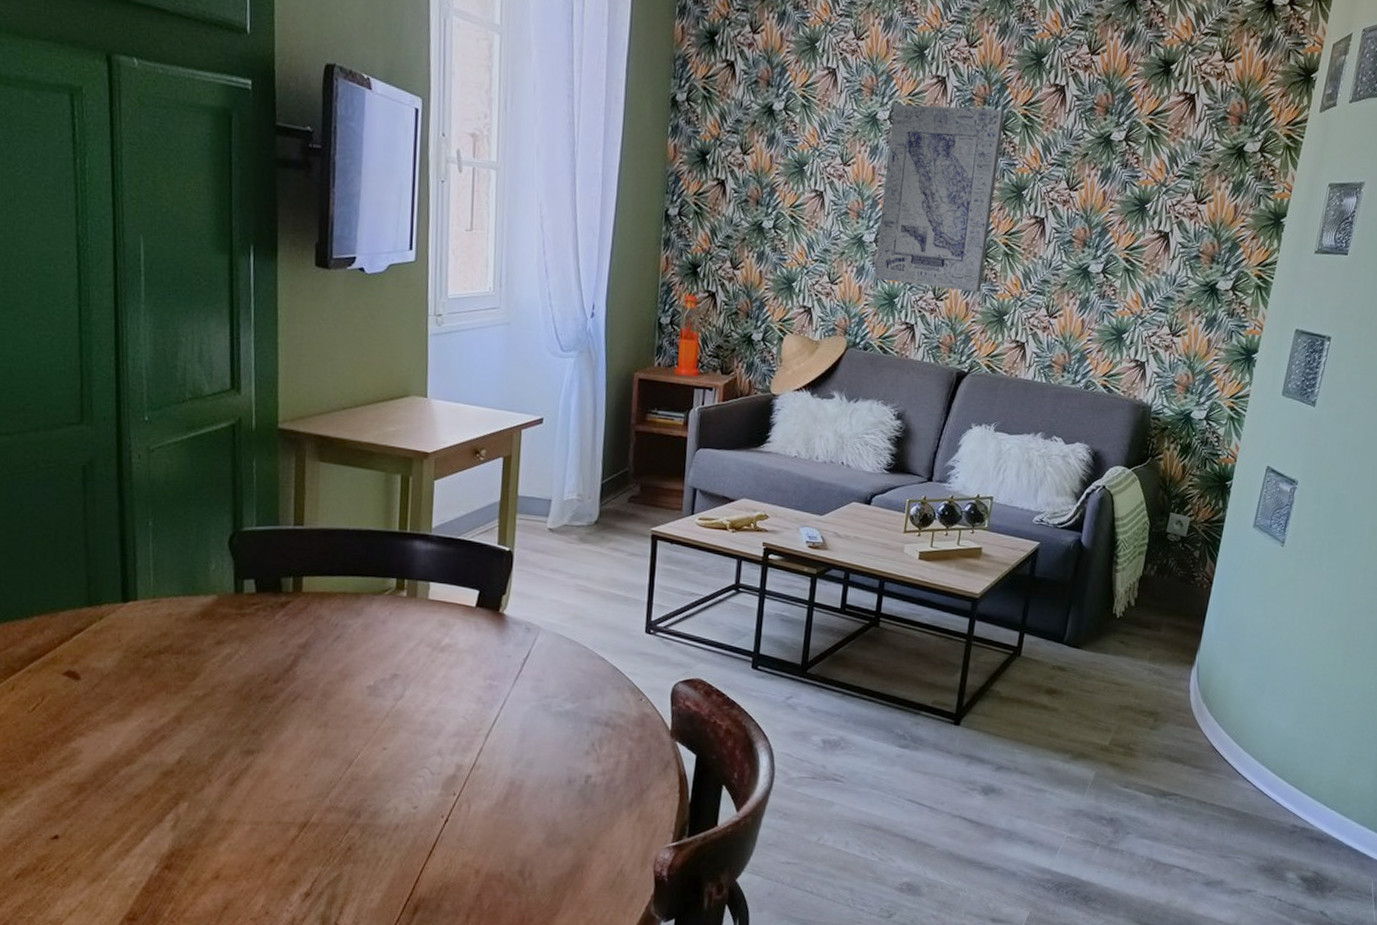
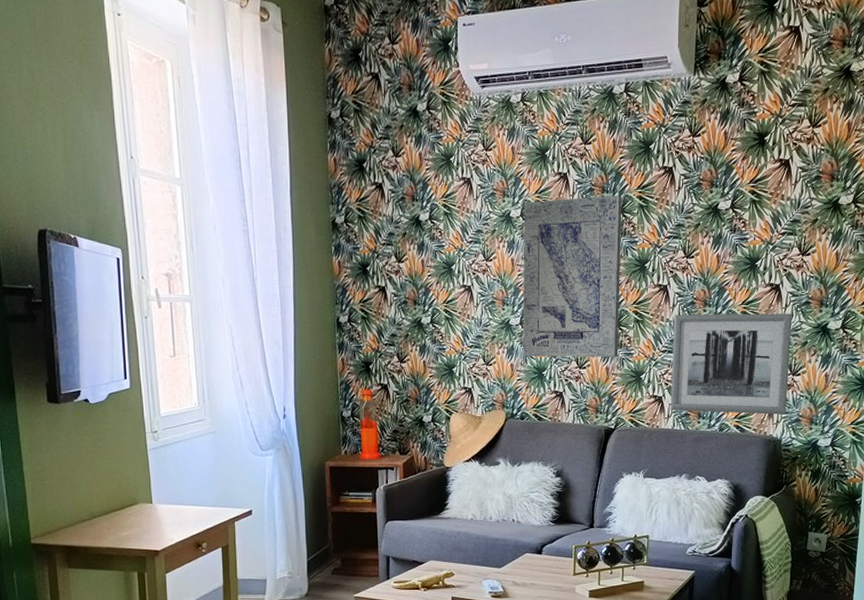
wall art: none [1032,251,1179,379] -> present [670,313,792,415]

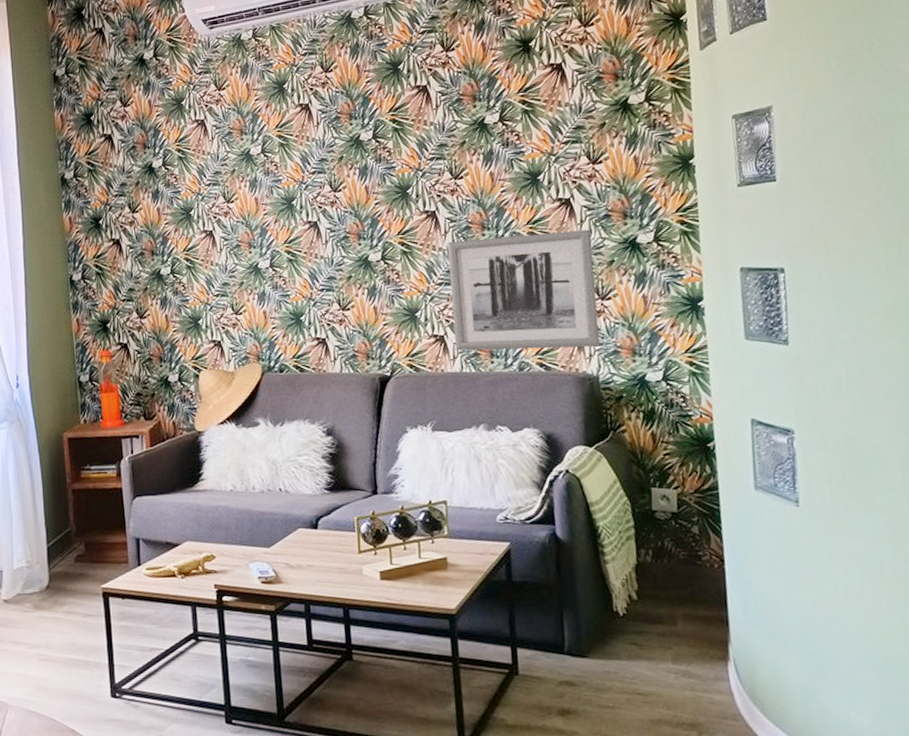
wall art: present [522,195,622,358] -> none [263,120,387,302]

